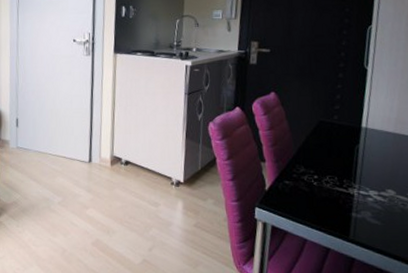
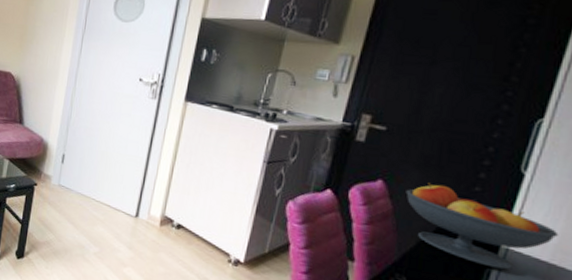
fruit bowl: none [292,88,396,145] -> present [405,183,559,270]

